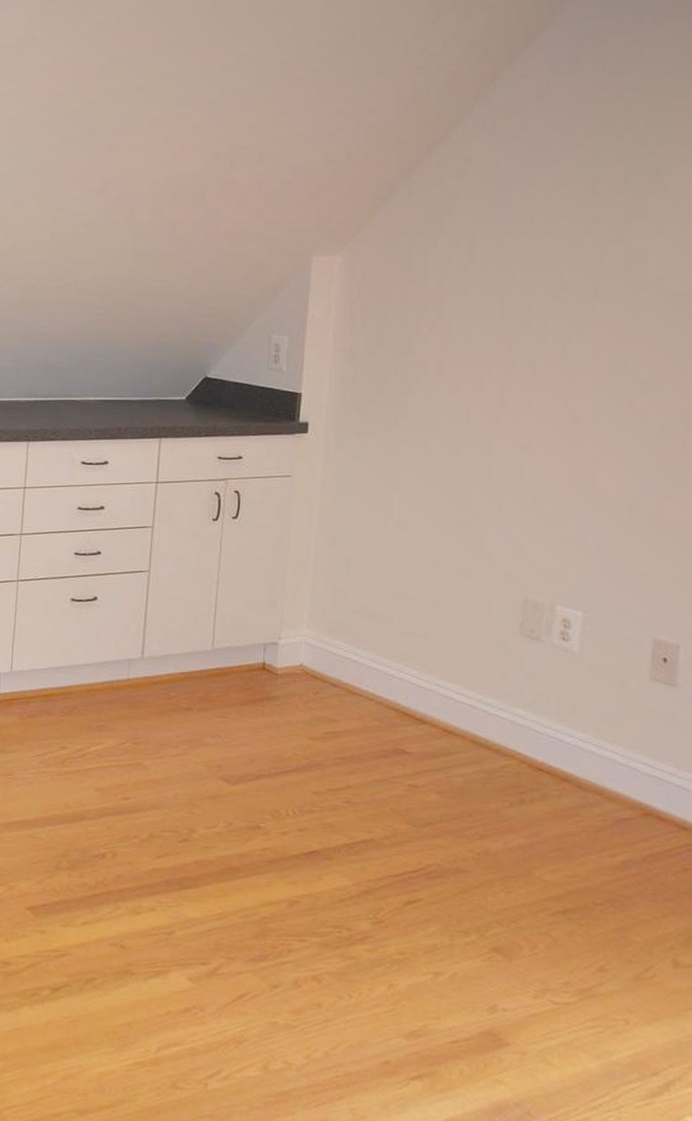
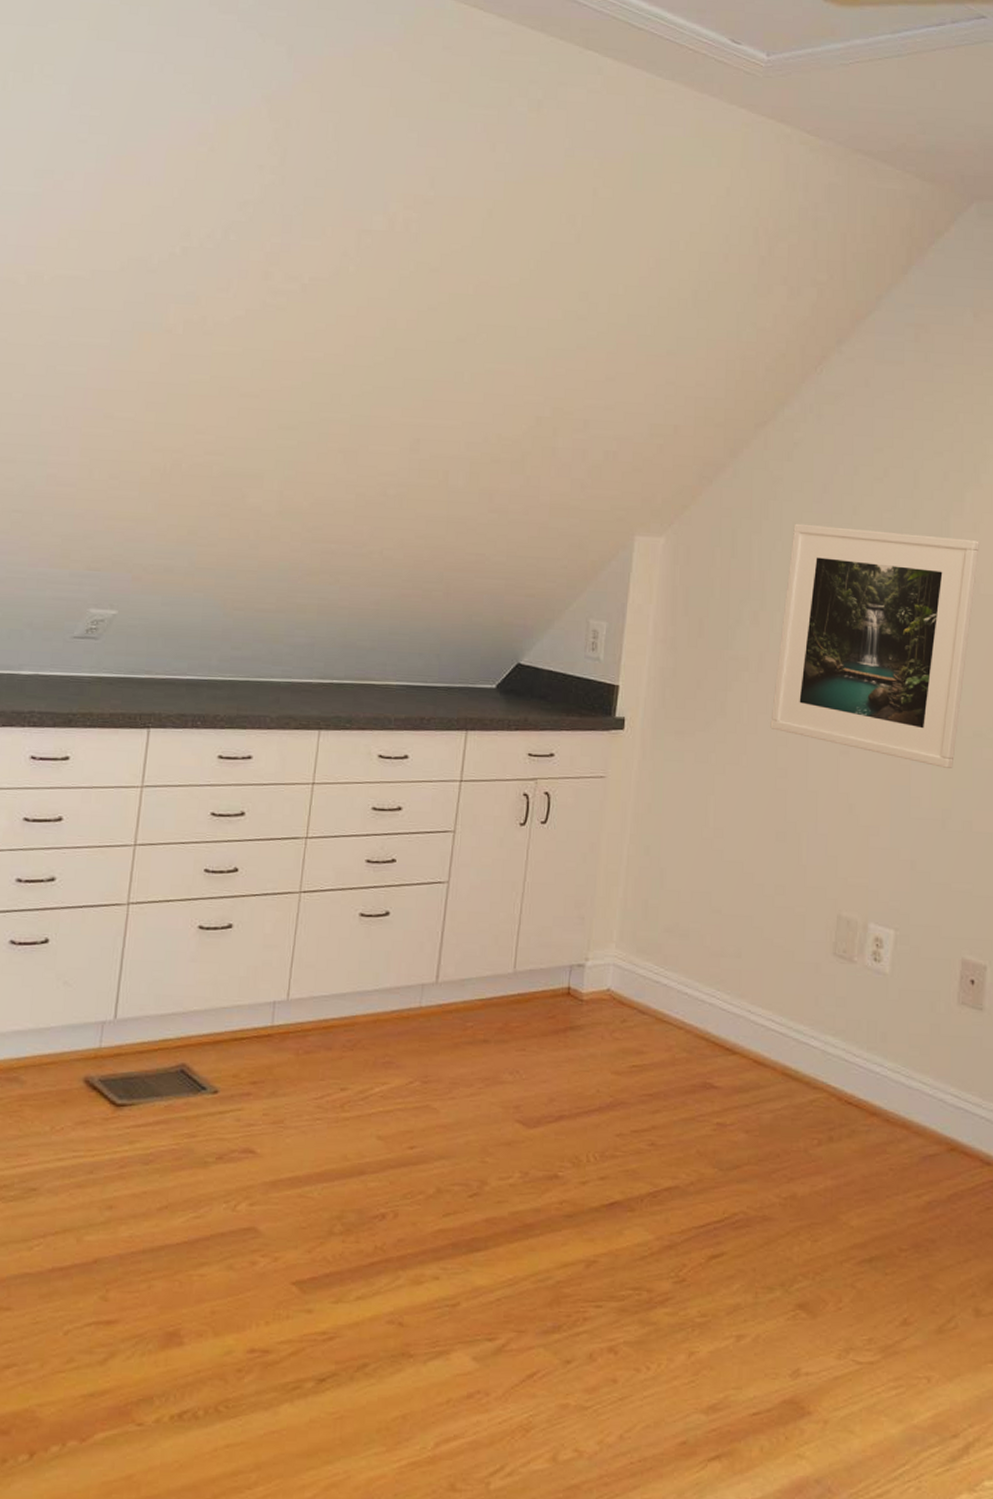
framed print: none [451,235,664,460] -> present [770,523,979,768]

